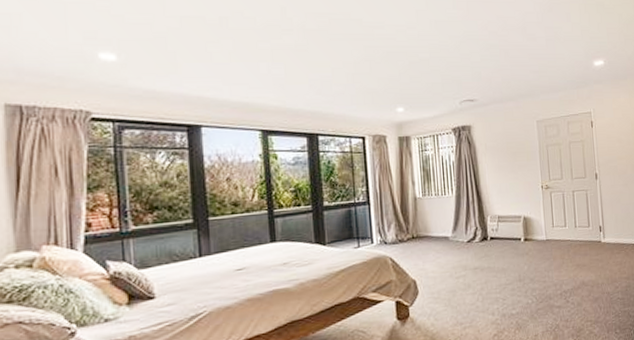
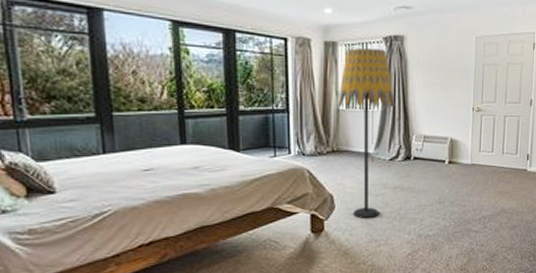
floor lamp: none [414,139,468,302] -> present [338,48,395,218]

